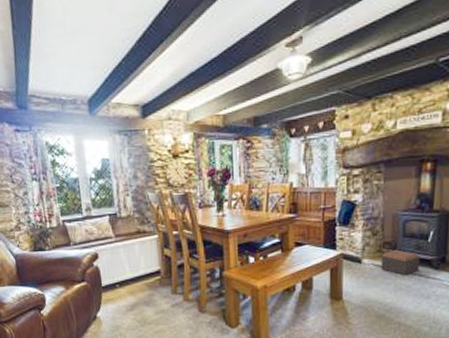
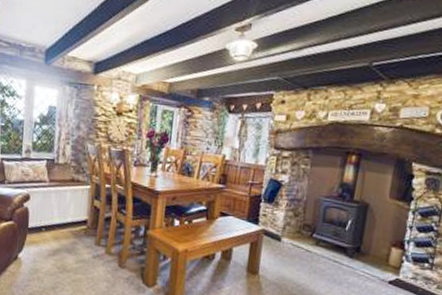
footstool: present [380,249,420,276] -> none [298,232,337,260]

